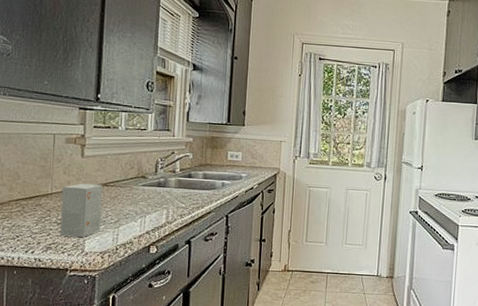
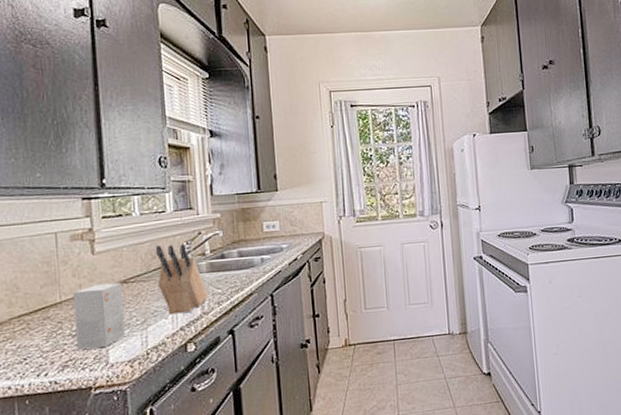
knife block: none [132,158,174,220] -> present [155,244,209,315]

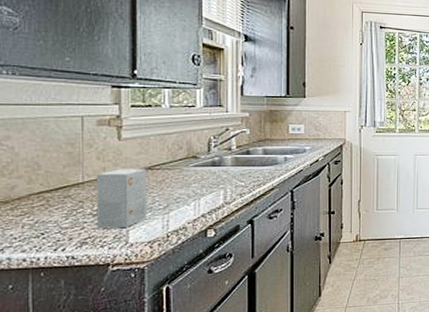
knife block: present [155,244,209,315] -> none [182,138,232,202]

